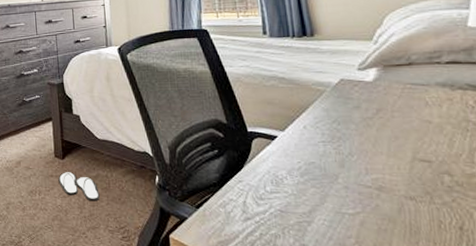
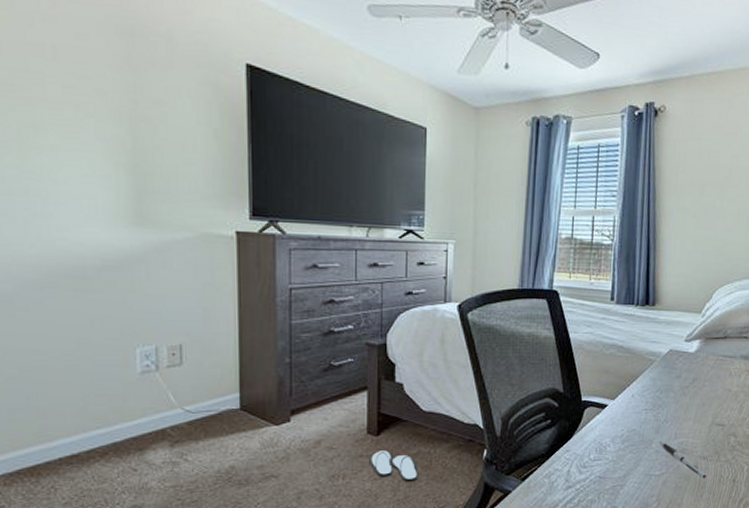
pen: none [347,176,419,223] -> present [660,441,707,479]

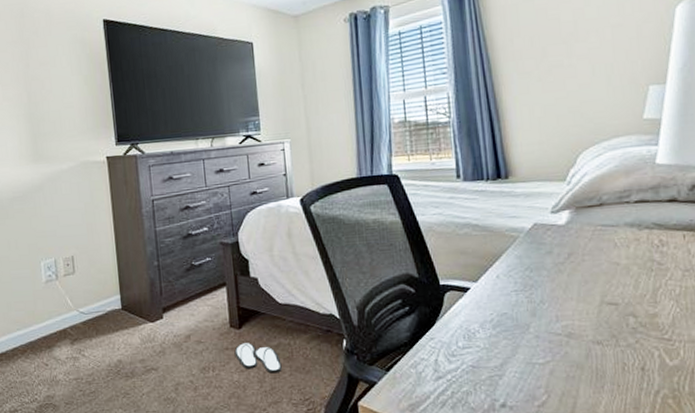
pen: present [660,441,707,479] -> none [538,324,605,368]

